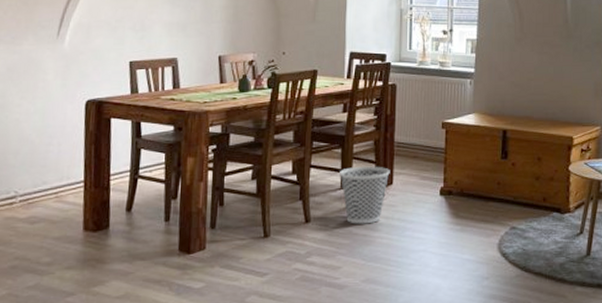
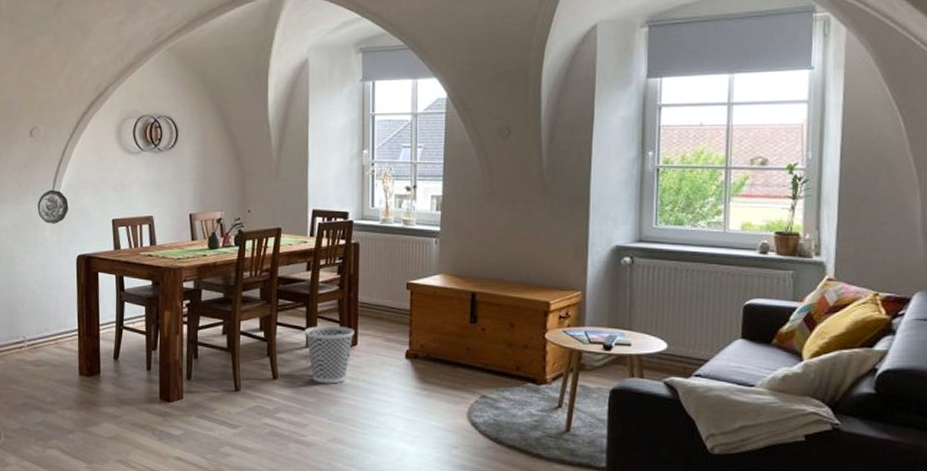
decorative plate: none [38,29,78,67] -> present [37,189,69,224]

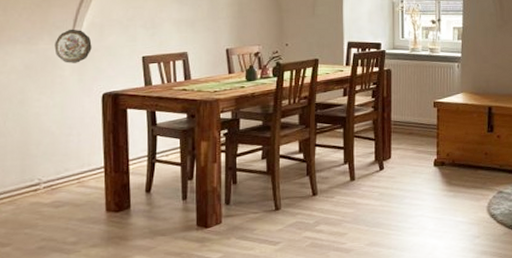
wastebasket: present [305,325,354,384] -> none [343,143,388,195]

